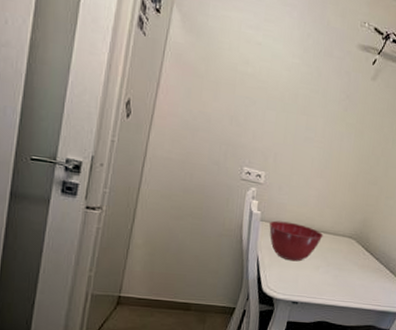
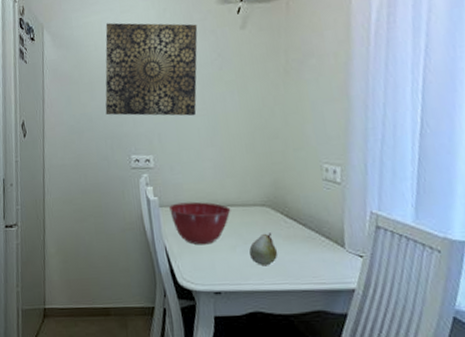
wall art: none [226,25,335,146] -> present [105,22,198,116]
fruit: none [329,260,352,286] -> present [249,233,278,265]

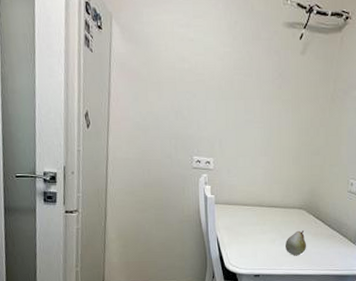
wall art: present [105,22,198,116] -> none [171,25,264,127]
mixing bowl: present [169,201,231,245] -> none [224,201,275,238]

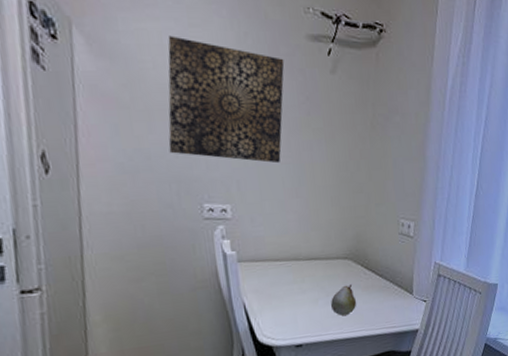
wall art: none [171,25,264,127] -> present [168,35,285,164]

